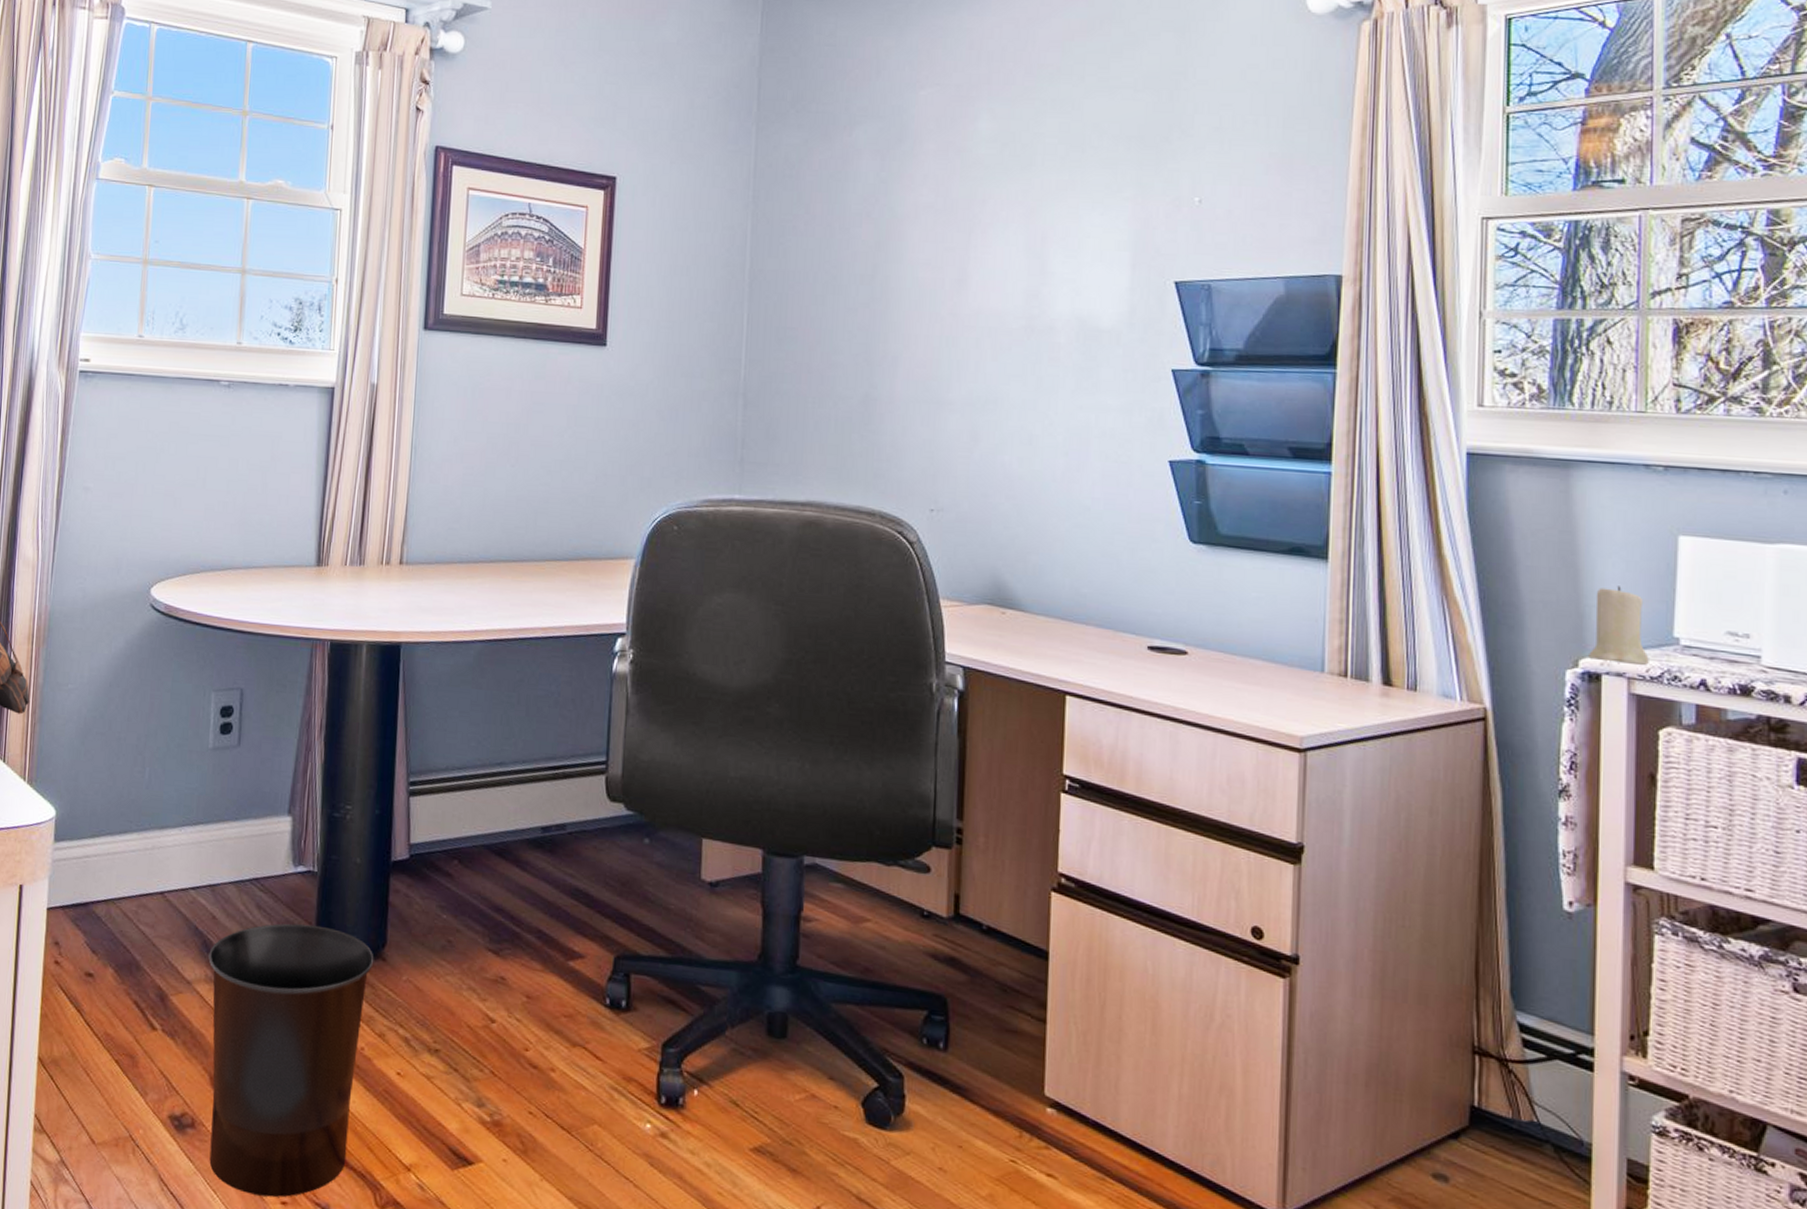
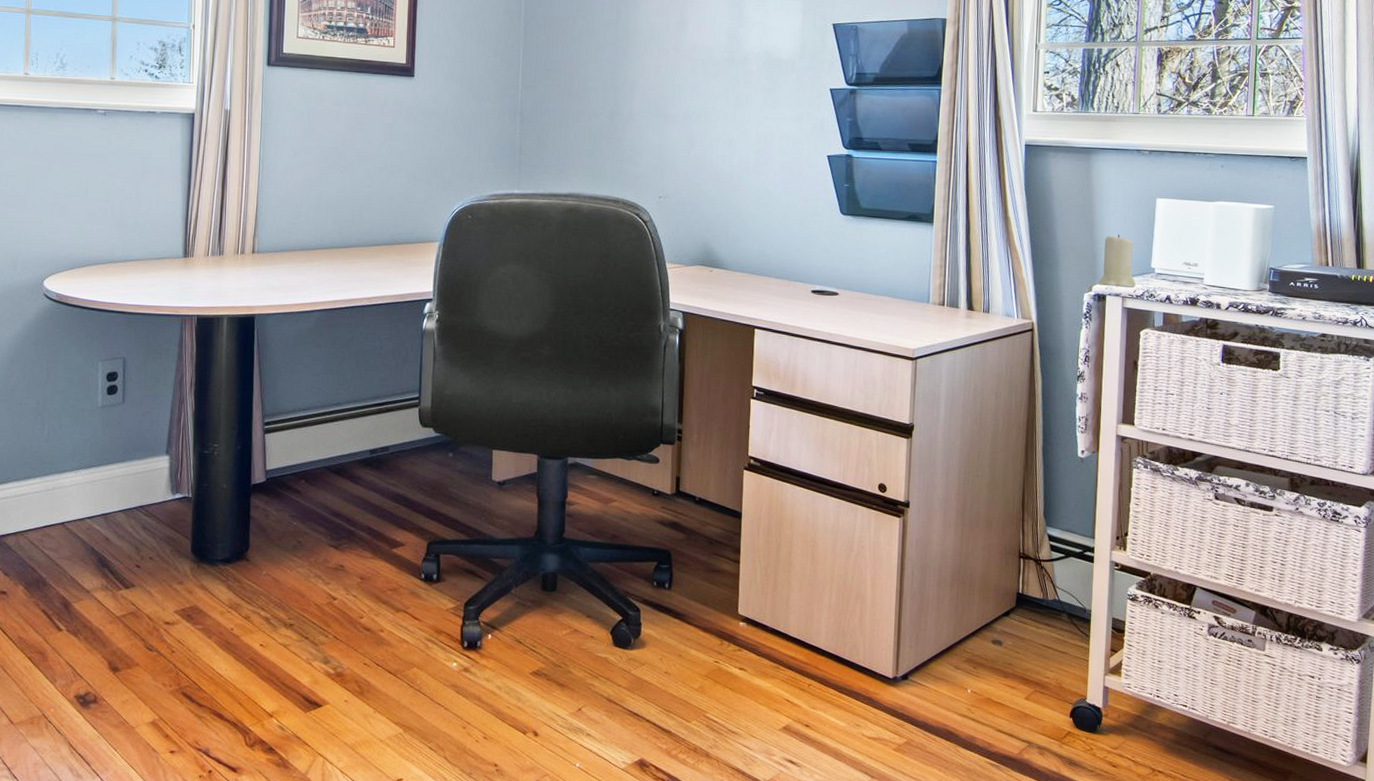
waste bin: present [208,923,374,1198] -> none [104,538,240,749]

